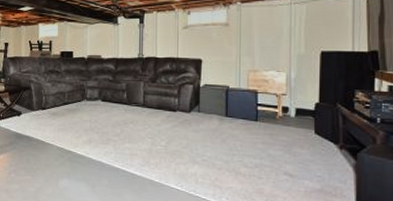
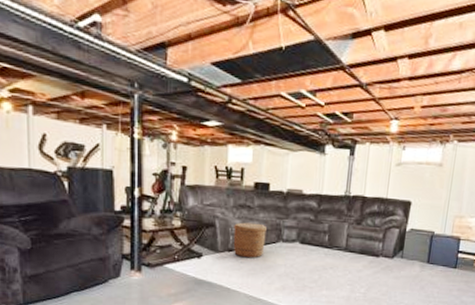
basket: none [46,85,72,115] -> present [233,222,267,259]

